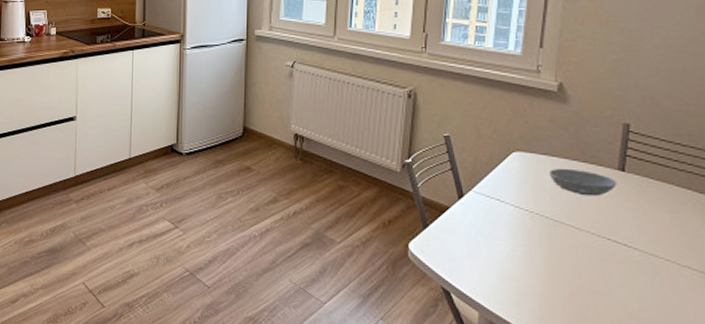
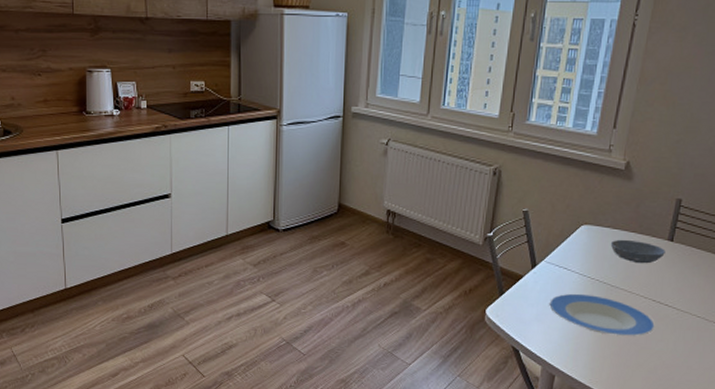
plate: none [482,228,613,281] -> present [549,293,655,336]

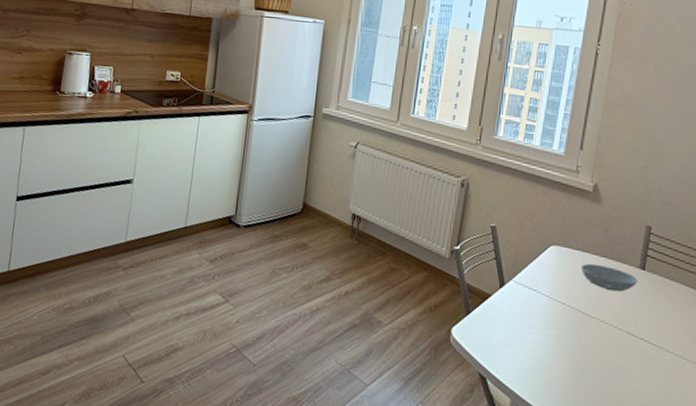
plate: present [549,293,655,336] -> none [518,318,630,372]

